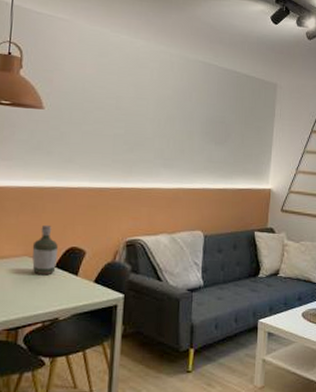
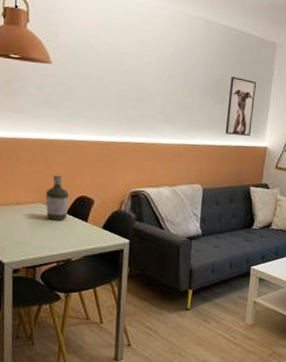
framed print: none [227,118,257,178] -> present [225,77,256,136]

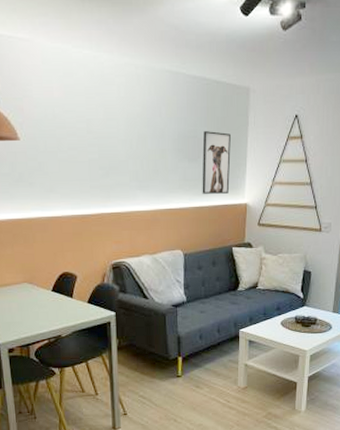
bottle: present [45,174,69,220] -> none [29,253,53,298]

